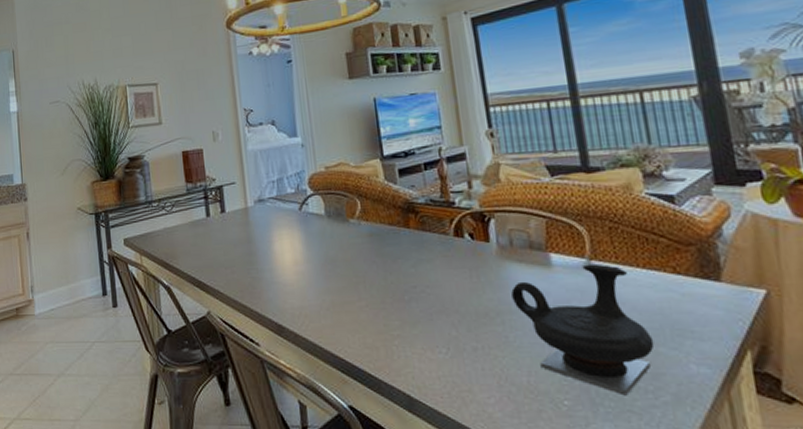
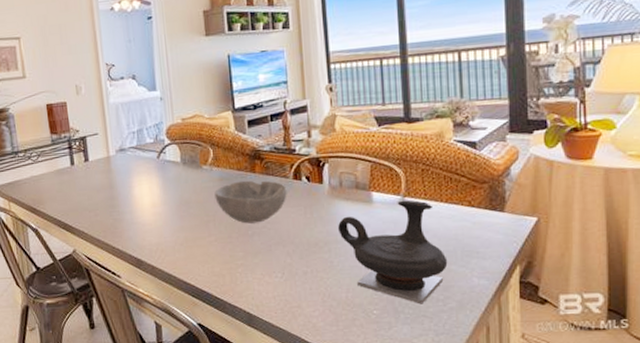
bowl: none [364,236,448,287] -> present [214,180,287,224]

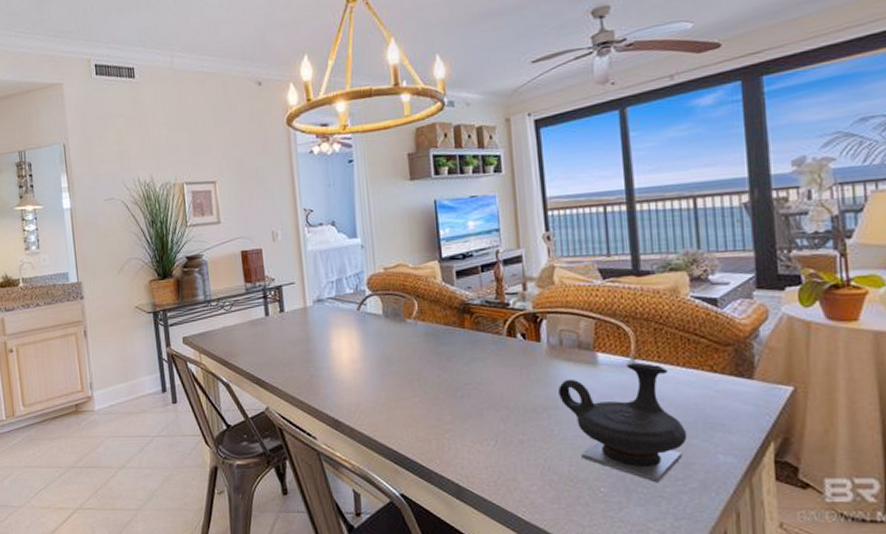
bowl: present [214,180,287,224] -> none [419,336,500,384]

